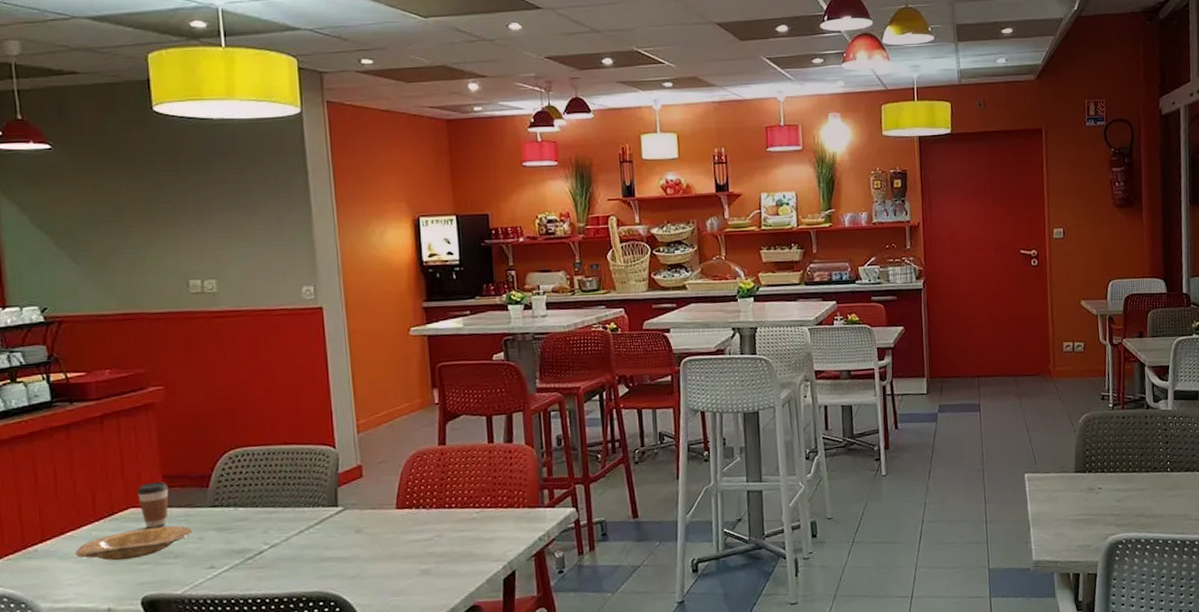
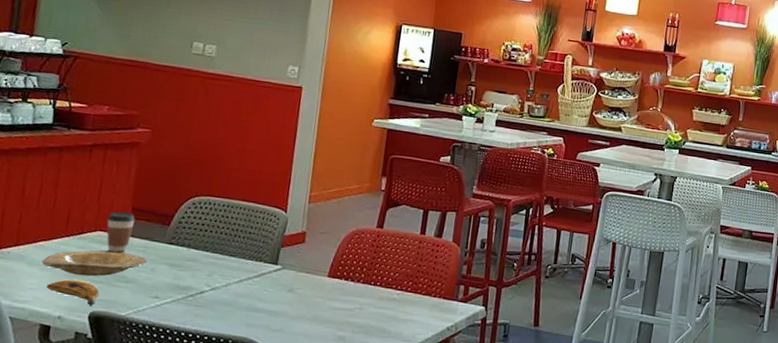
banana: none [87,565,148,591] -> present [46,279,100,306]

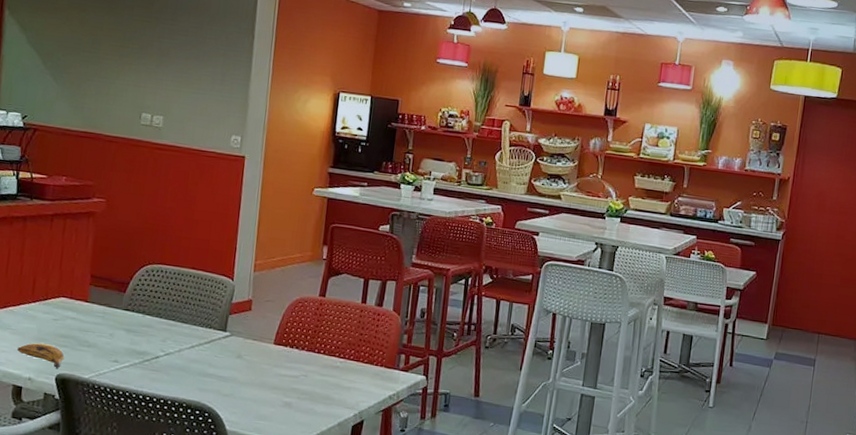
plate: present [41,250,148,277] -> none [12,316,107,341]
coffee cup: present [106,212,135,253] -> none [69,279,94,318]

